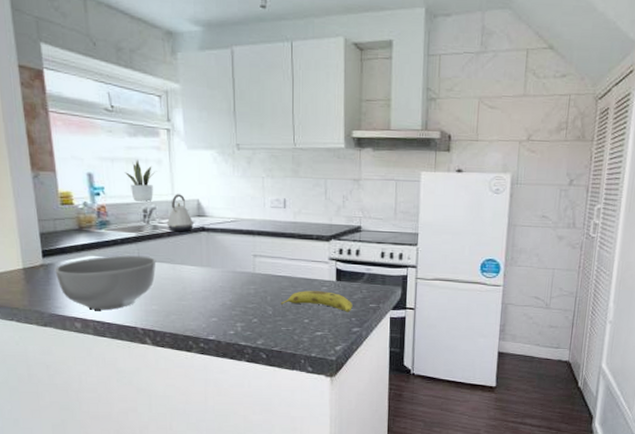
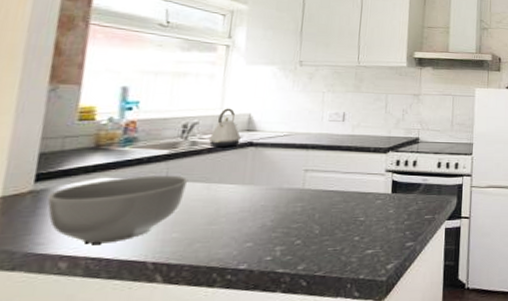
potted plant: present [125,159,156,202] -> none [169,73,207,116]
fruit: present [280,291,353,312] -> none [329,205,408,226]

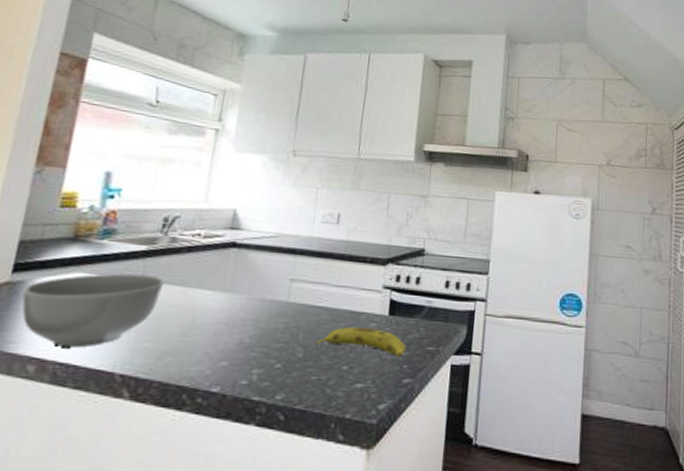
kettle: present [208,108,241,148] -> none [189,201,224,247]
fruit: none [329,205,408,226] -> present [314,327,406,357]

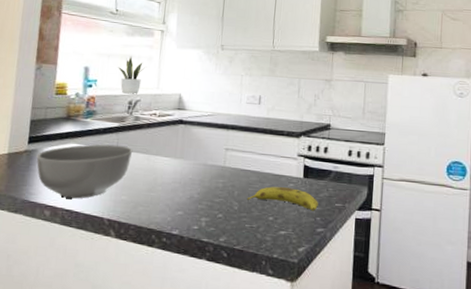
potted plant: none [152,160,192,209] -> present [118,56,146,94]

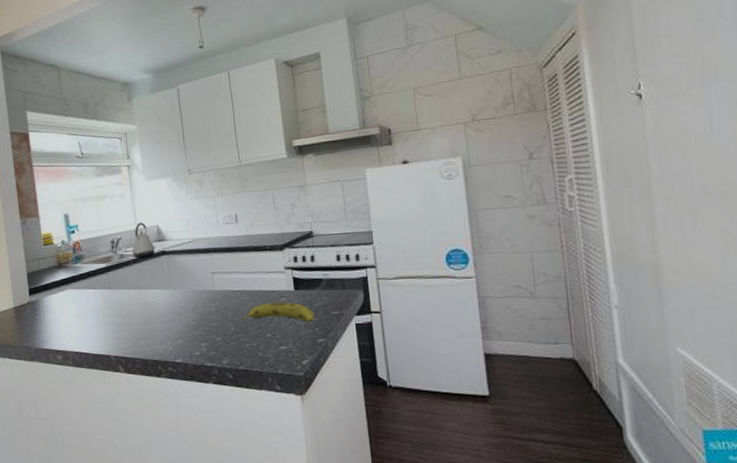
bowl: present [36,144,133,199] -> none [39,284,125,342]
potted plant: present [118,56,146,94] -> none [94,196,121,234]
kettle: none [148,88,173,124] -> present [131,222,155,259]

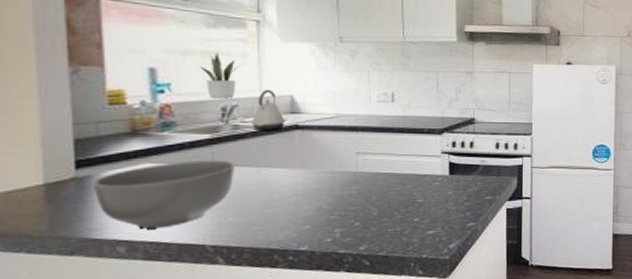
bowl: none [39,284,125,342] -> present [92,160,236,229]
potted plant: none [94,196,121,234] -> present [200,52,241,99]
fruit: present [241,302,315,322] -> none [387,186,467,207]

